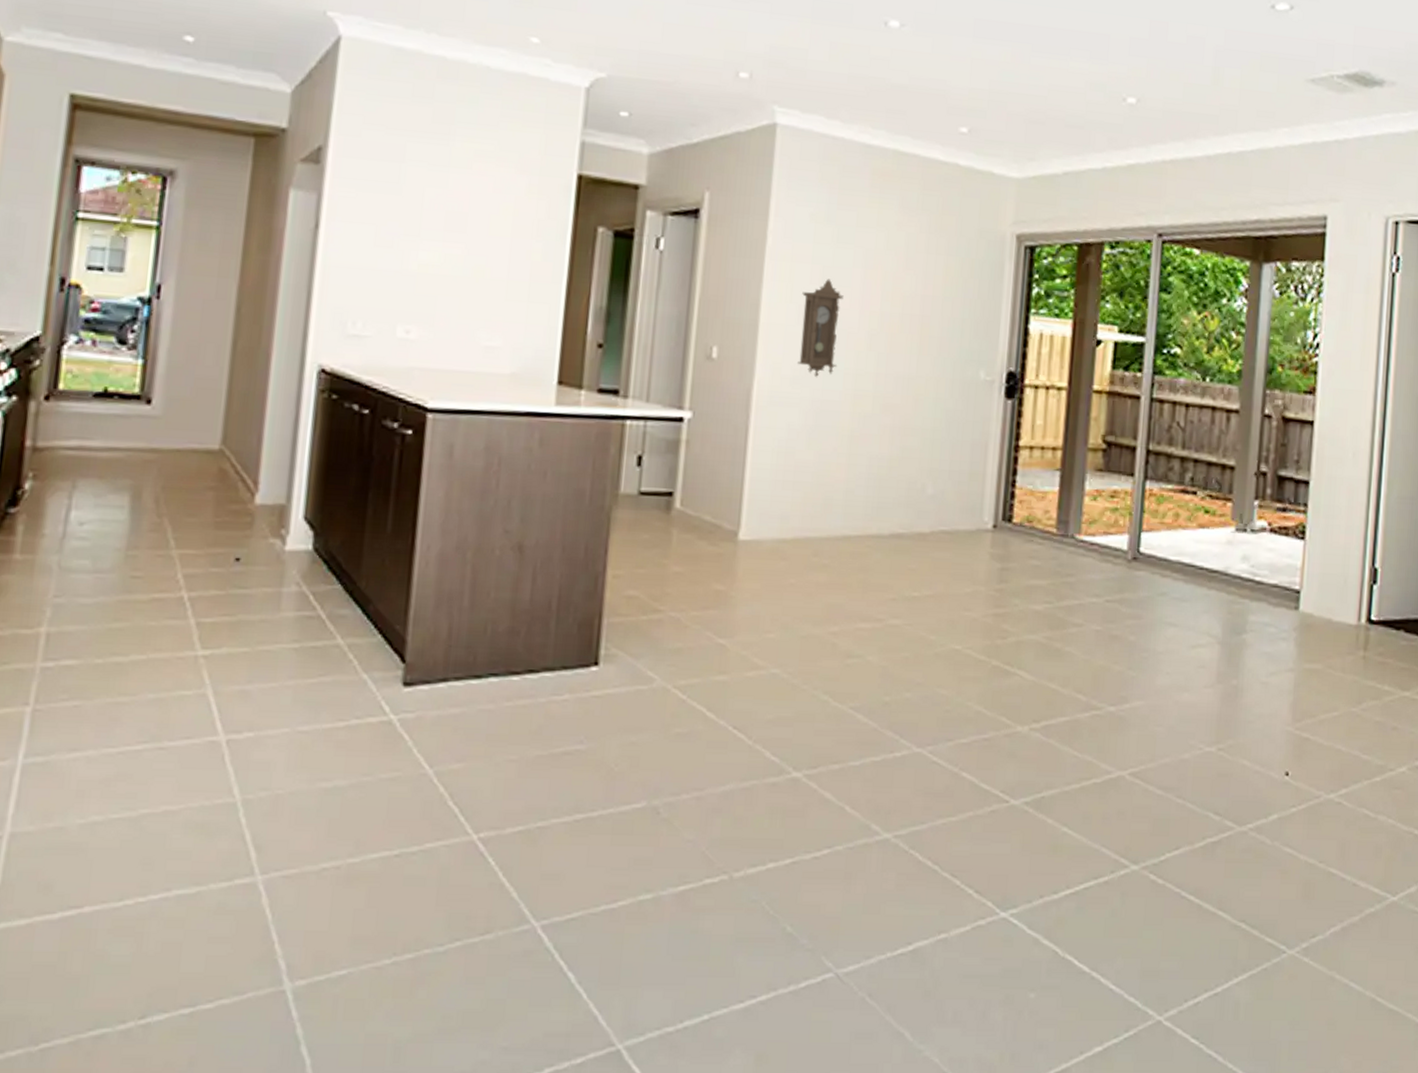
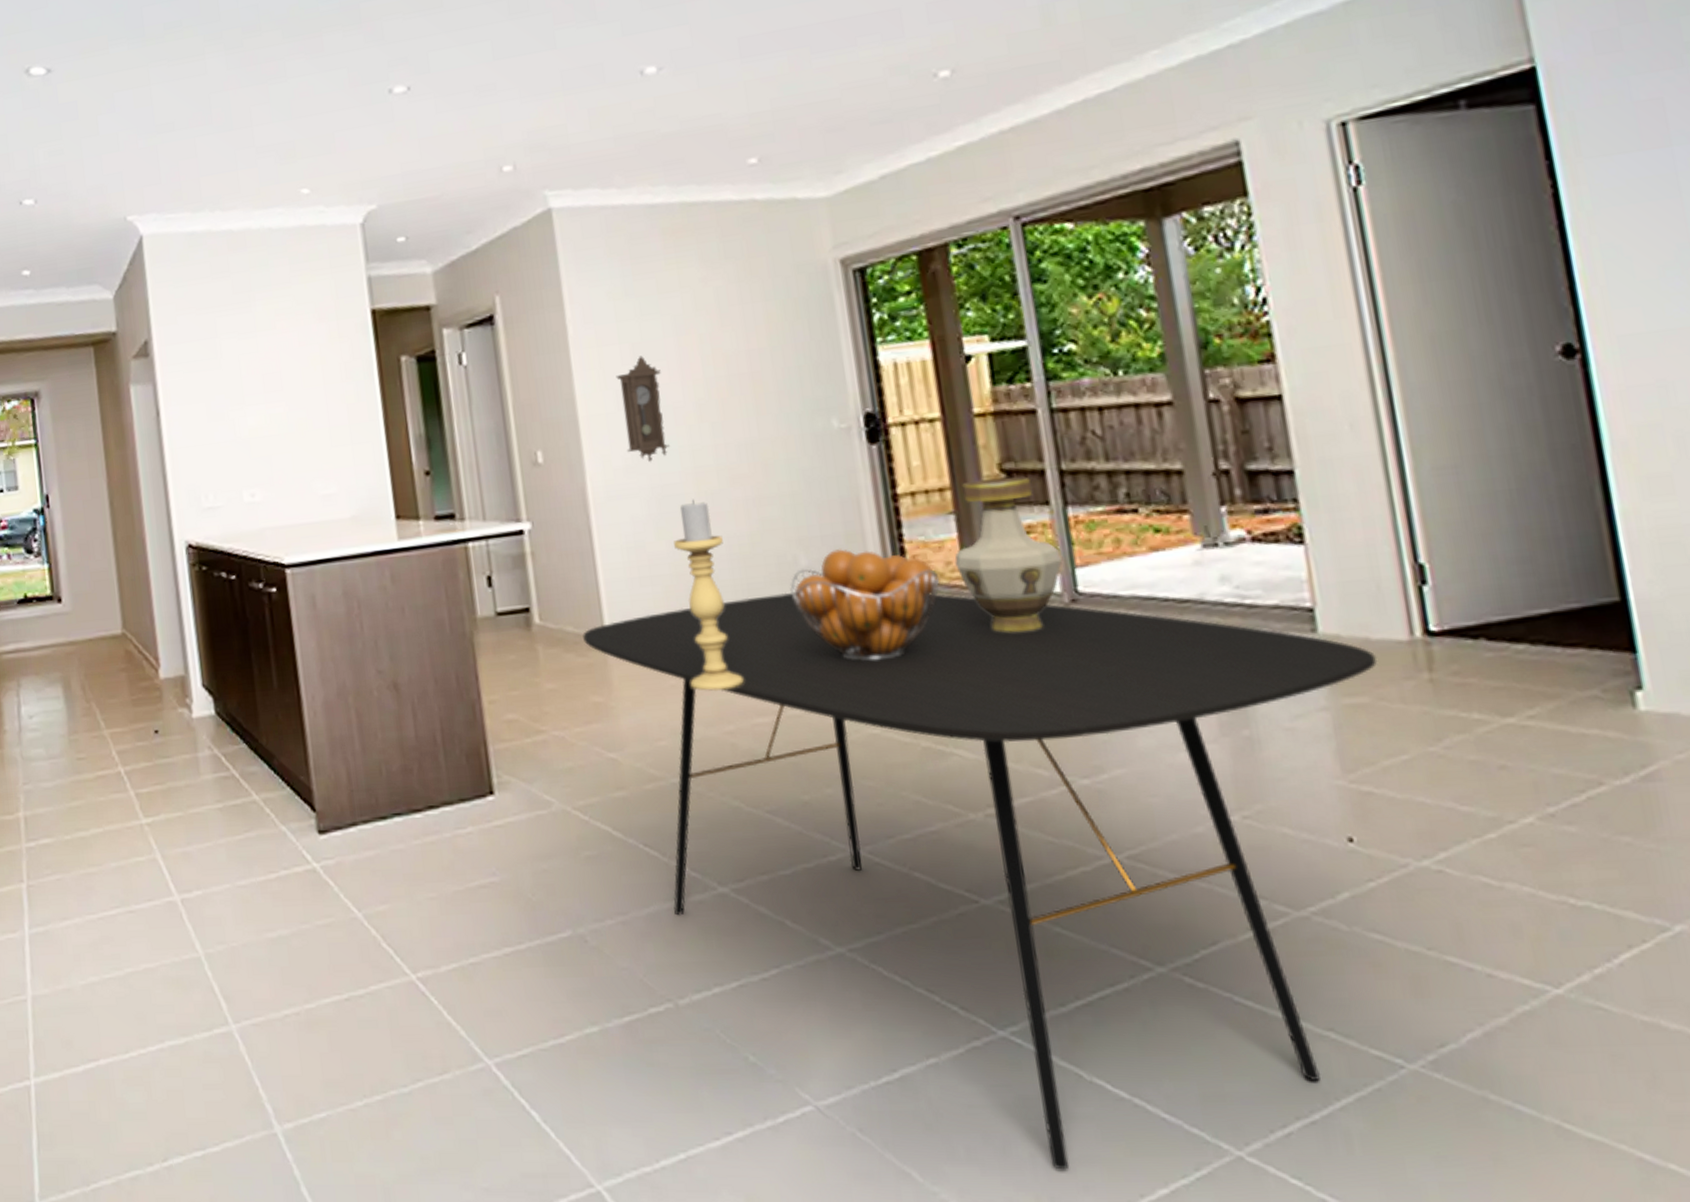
dining table: none [718,514,1334,1031] -> present [583,592,1378,1170]
candle holder: none [808,418,865,595] -> present [674,499,744,692]
fruit basket: none [913,484,1037,587] -> present [789,549,940,662]
vase: none [1052,446,1134,579] -> present [954,476,1063,633]

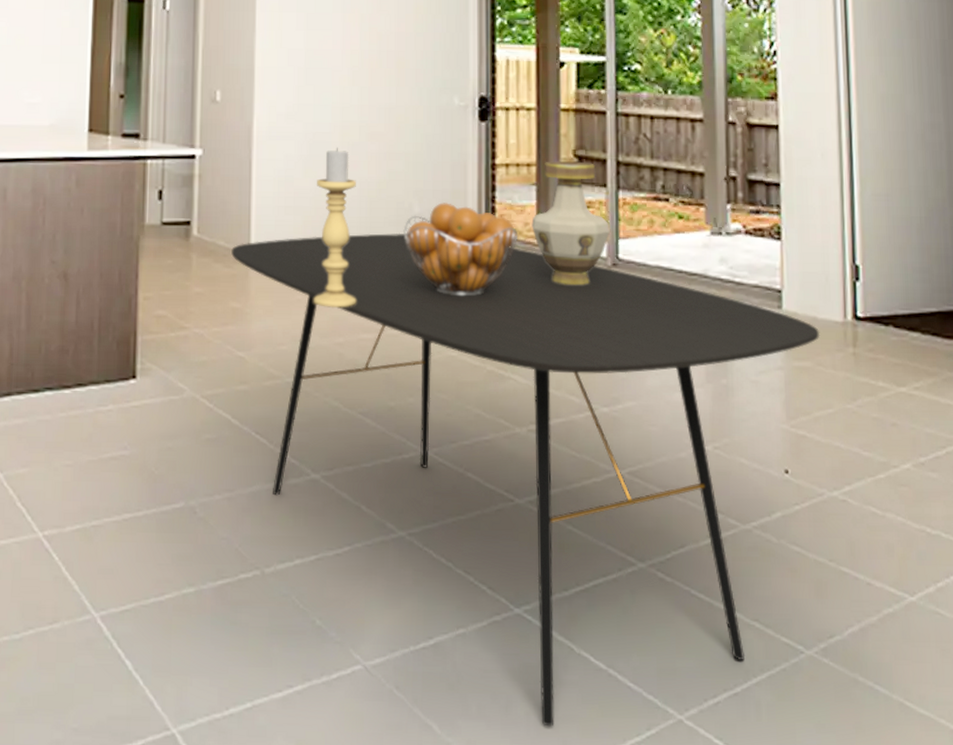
pendulum clock: present [616,355,671,463] -> none [290,24,327,113]

